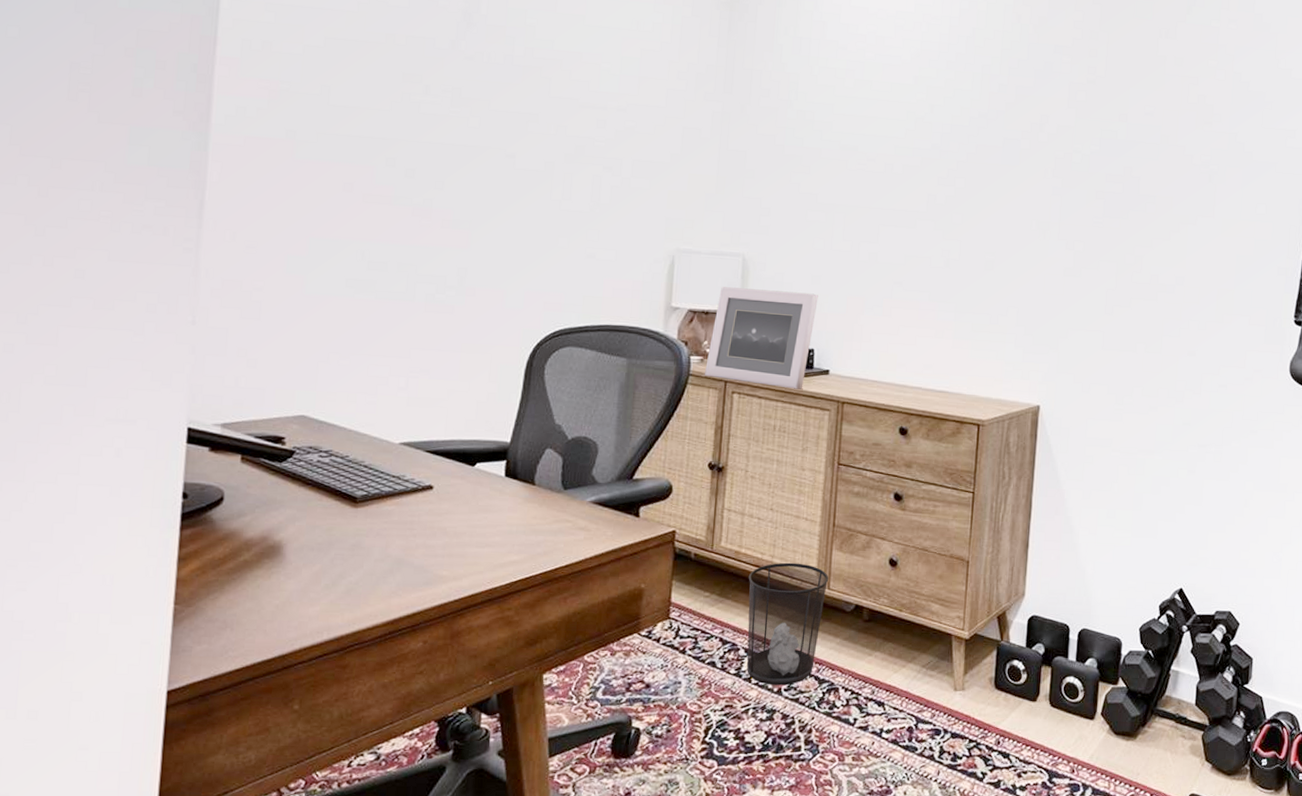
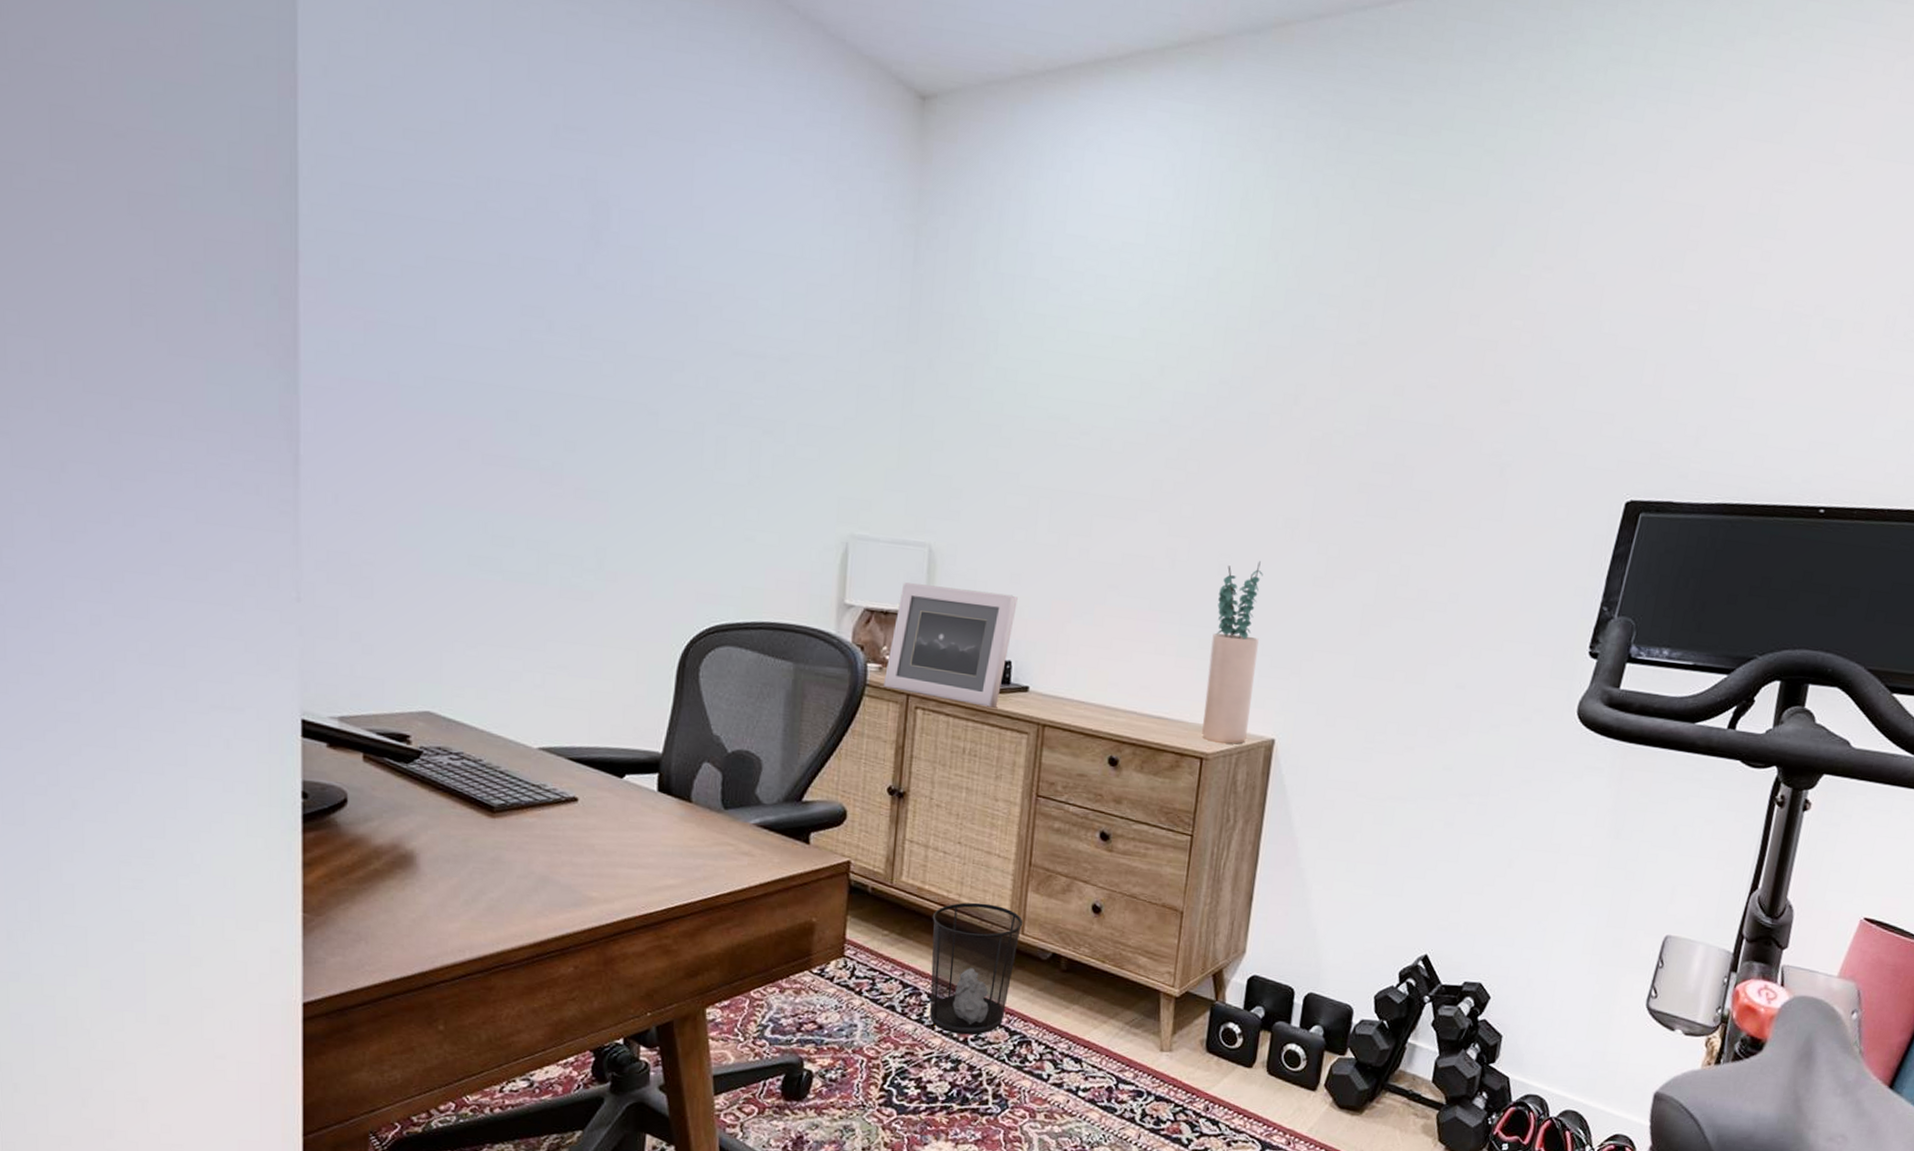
vase: none [978,257,1022,411] -> present [1202,561,1263,745]

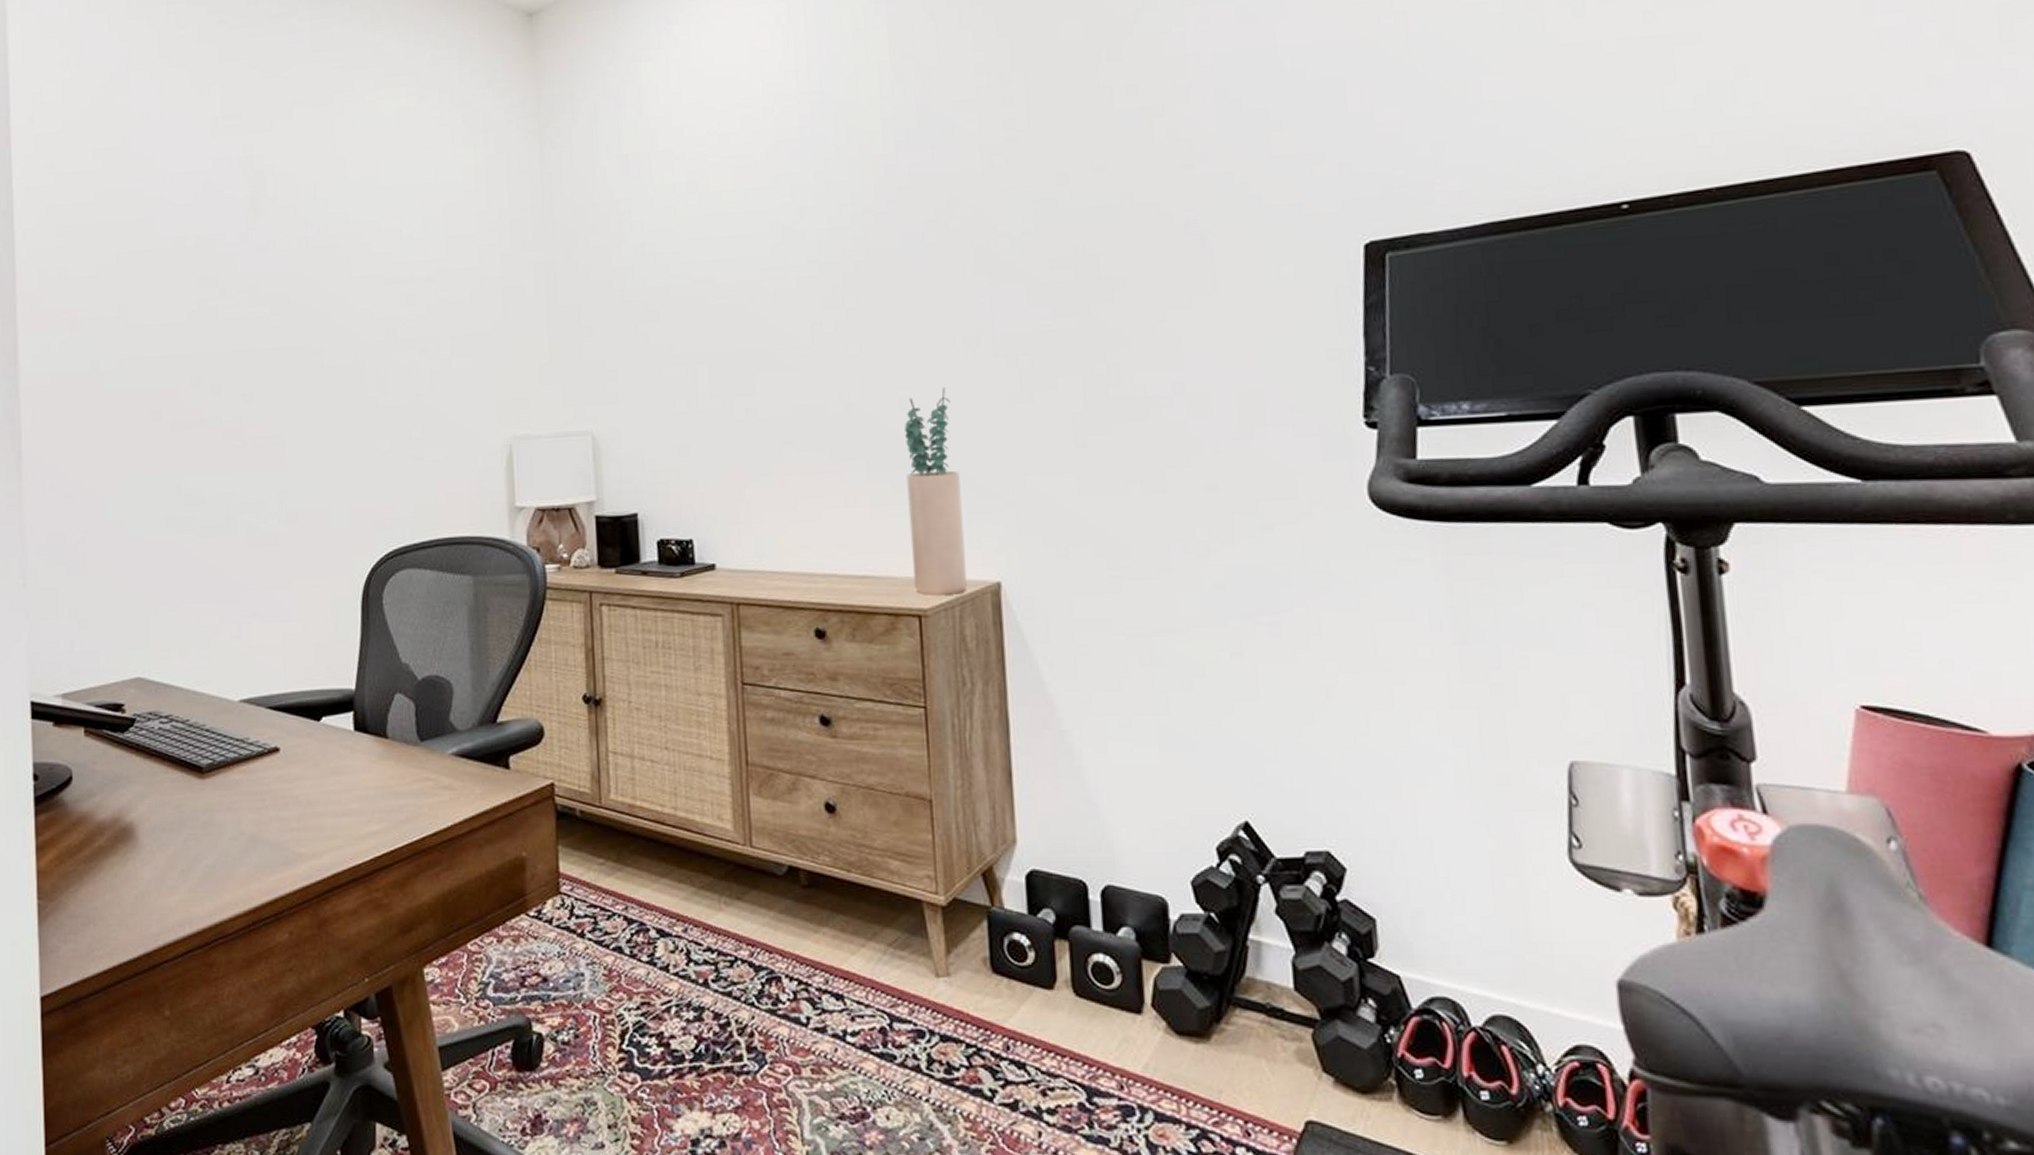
picture frame: present [882,581,1018,708] -> none [563,469,690,593]
waste bin: present [929,902,1023,1035] -> none [648,815,750,975]

